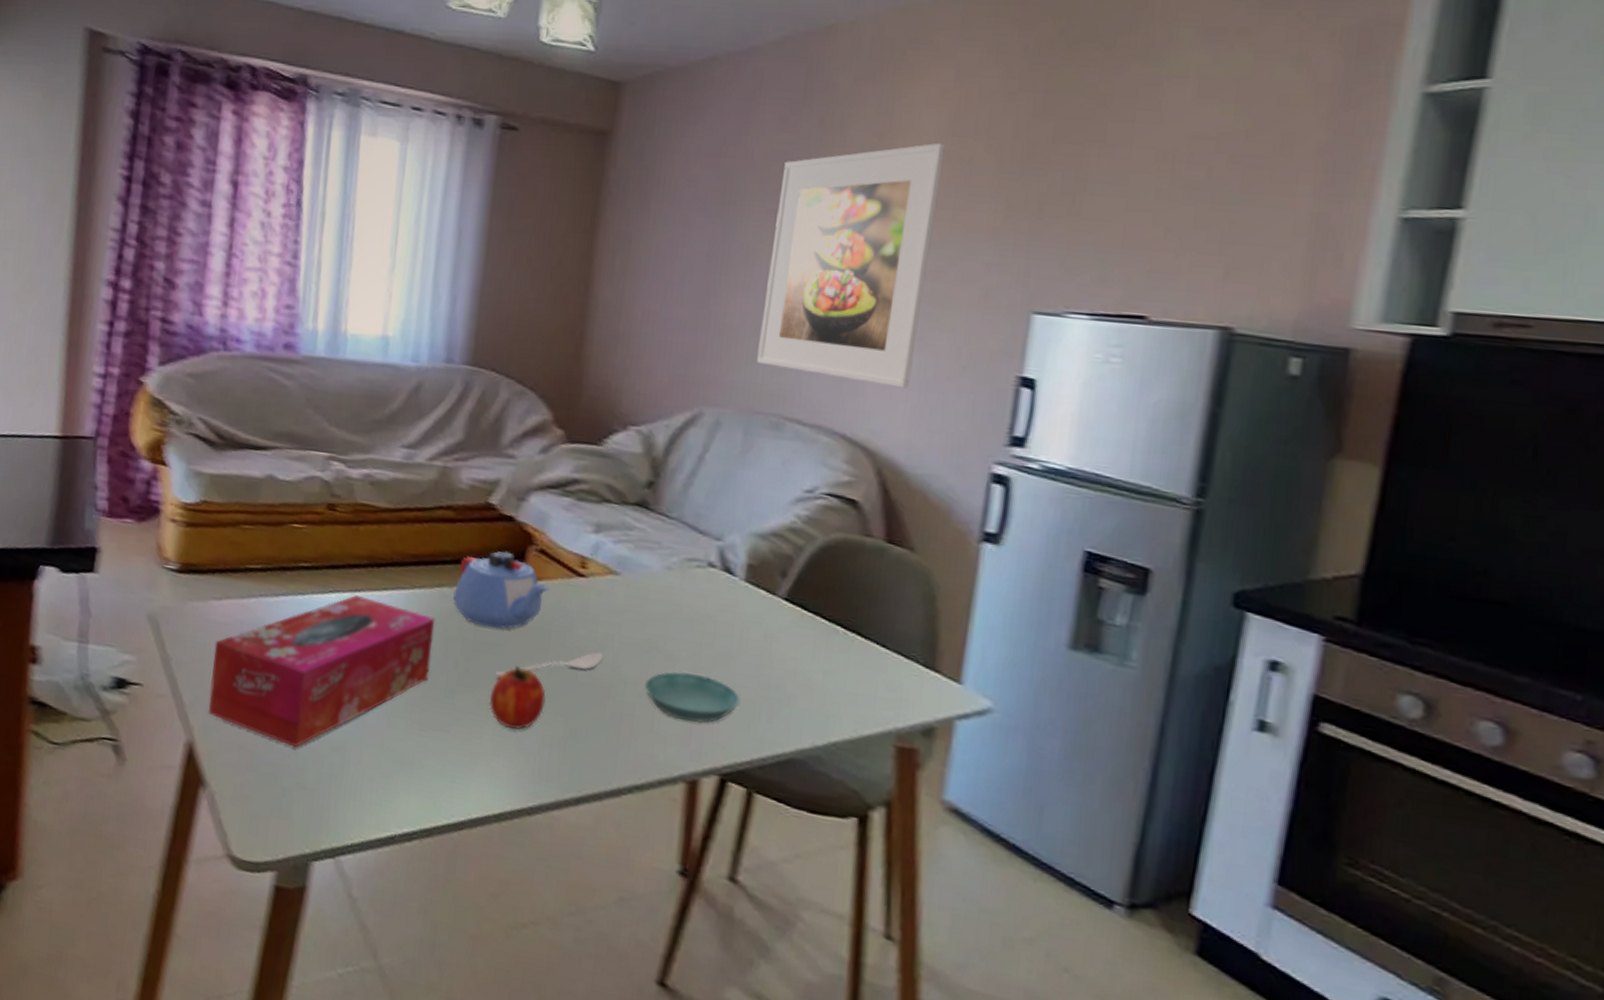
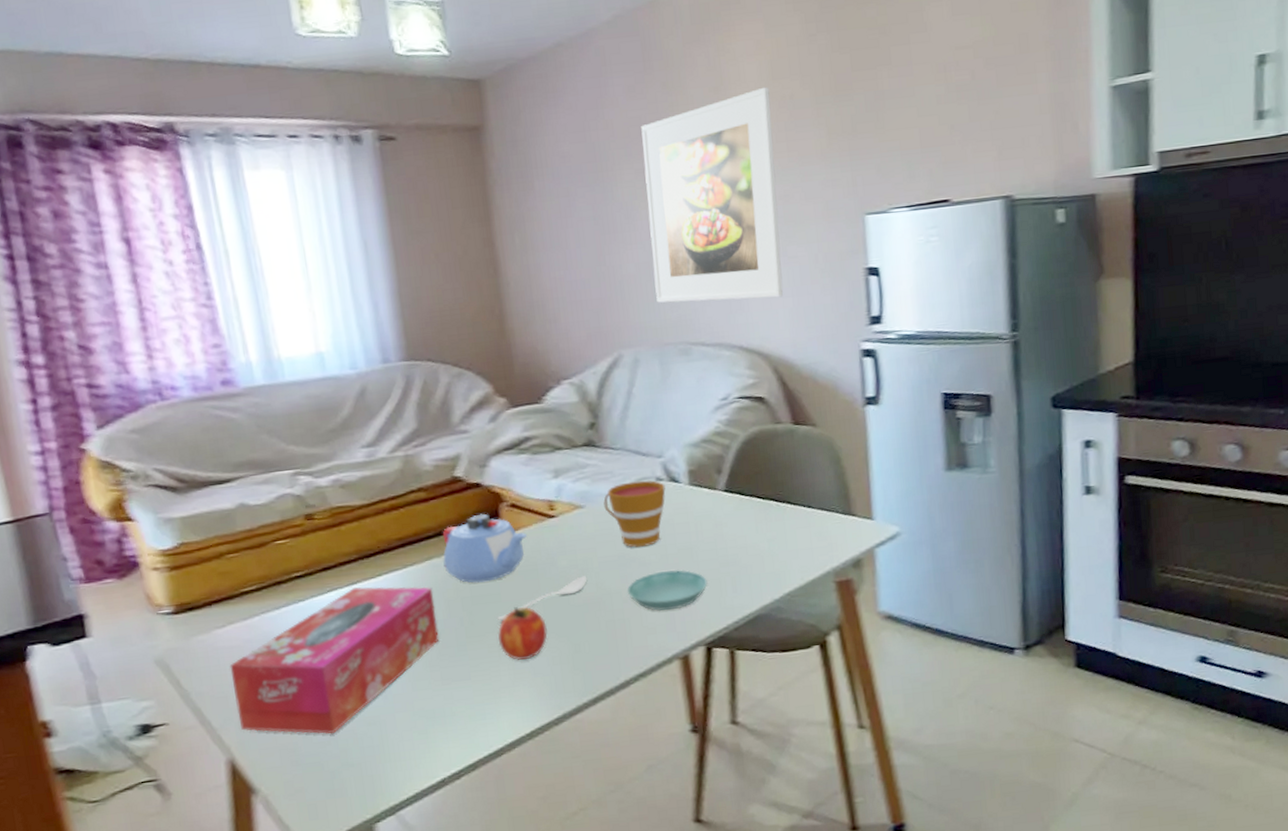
cup: none [641,558,717,640] -> present [603,480,666,548]

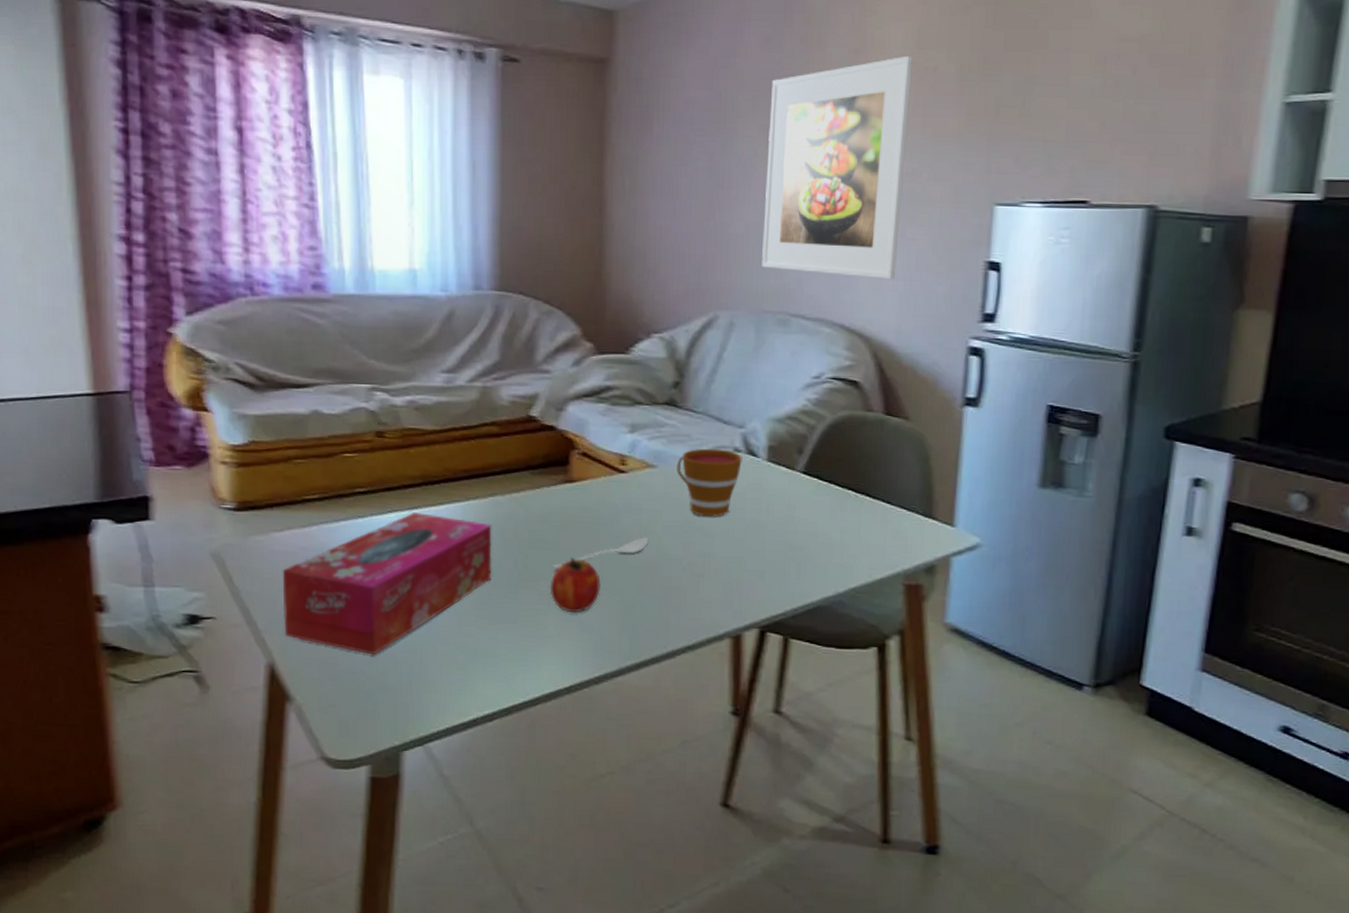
teapot: present [442,513,528,583] -> none [506,457,595,528]
saucer: present [627,569,708,612] -> none [687,545,771,587]

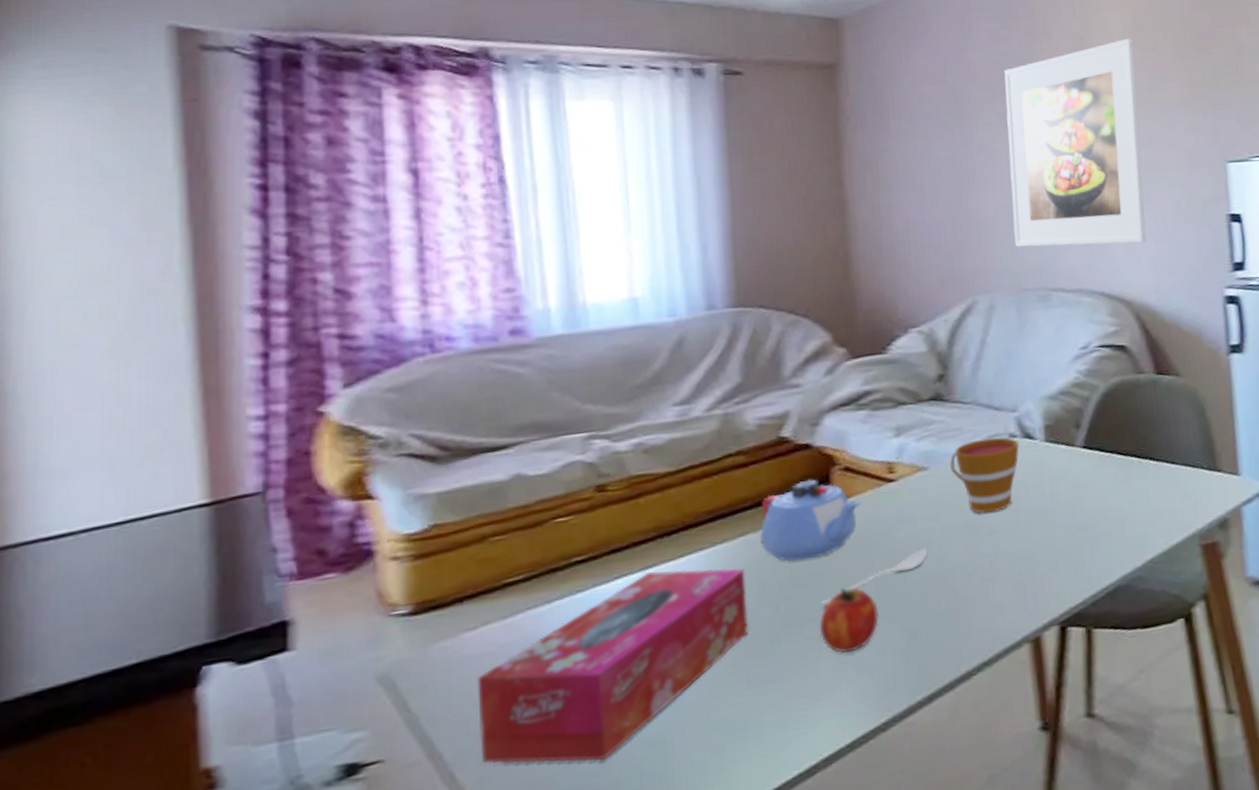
teapot: none [506,457,595,528] -> present [760,479,862,562]

